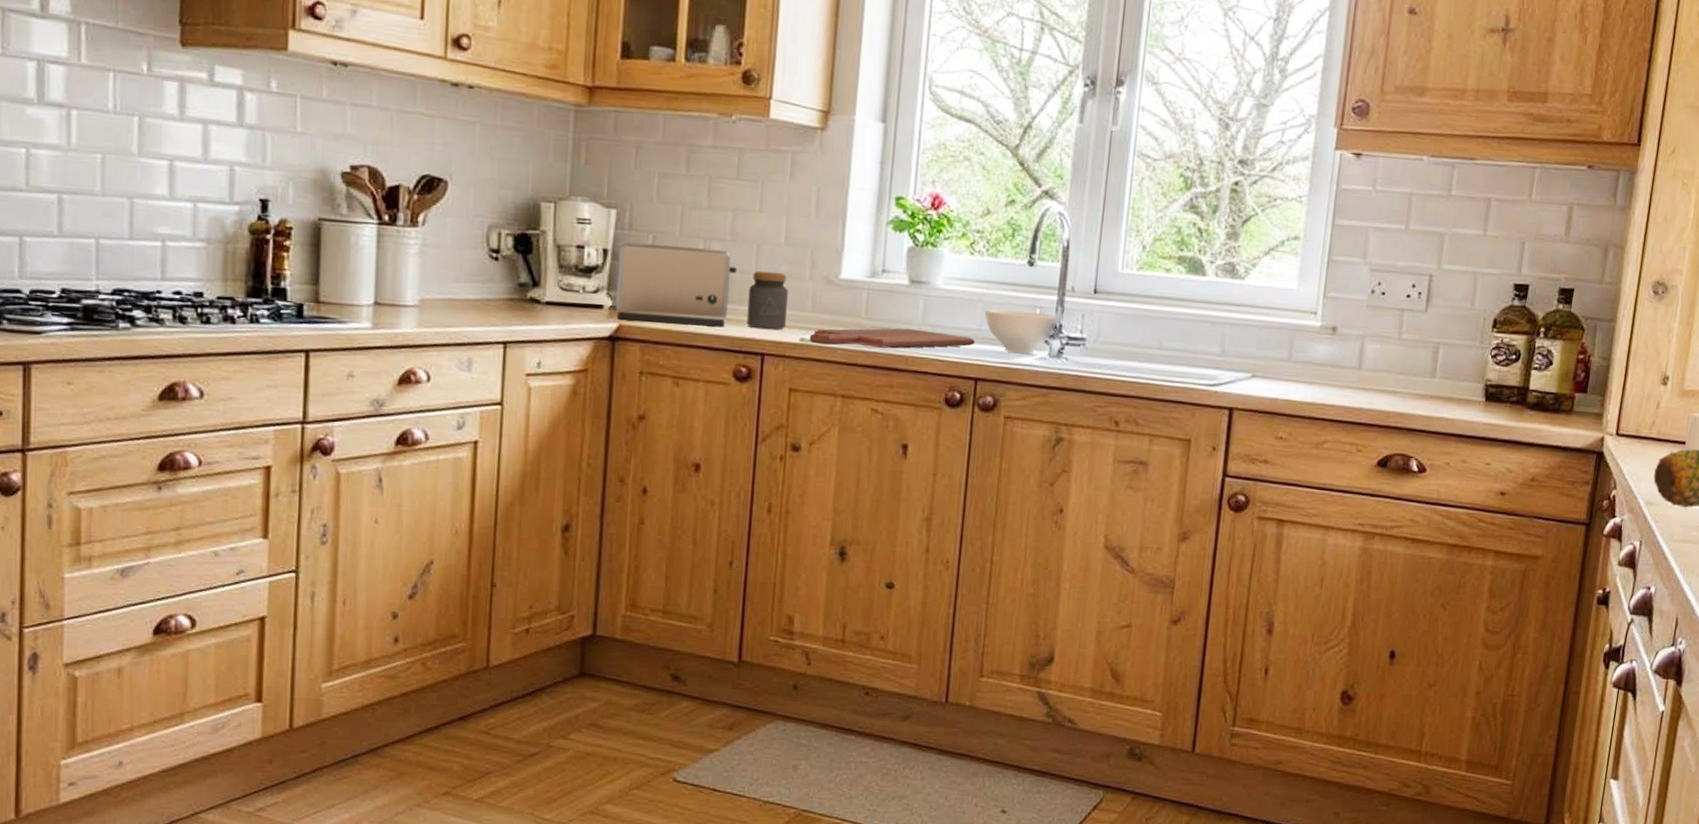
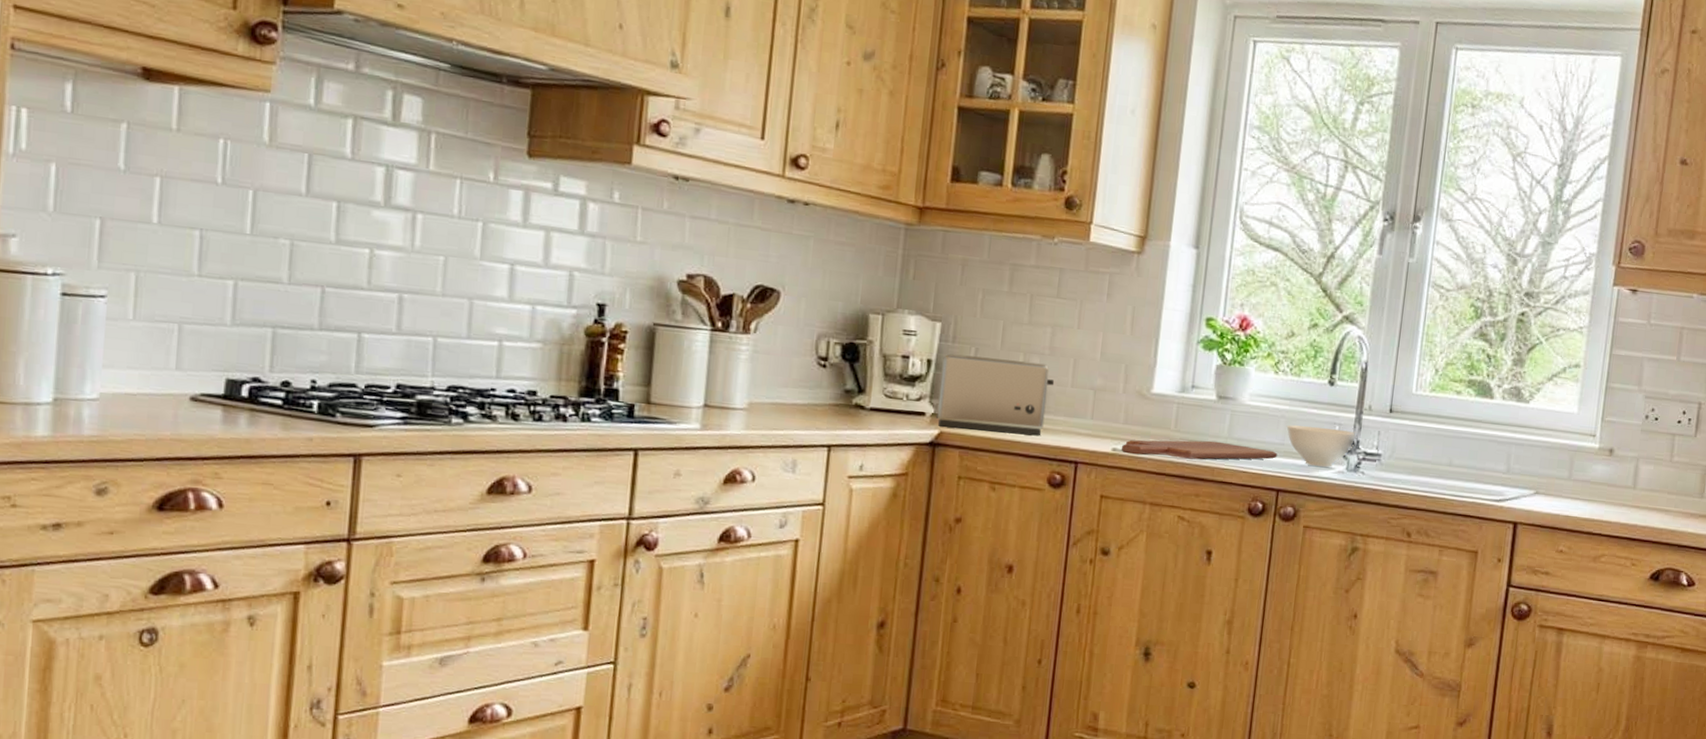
jar: present [746,270,788,330] -> none [1062,383,1103,440]

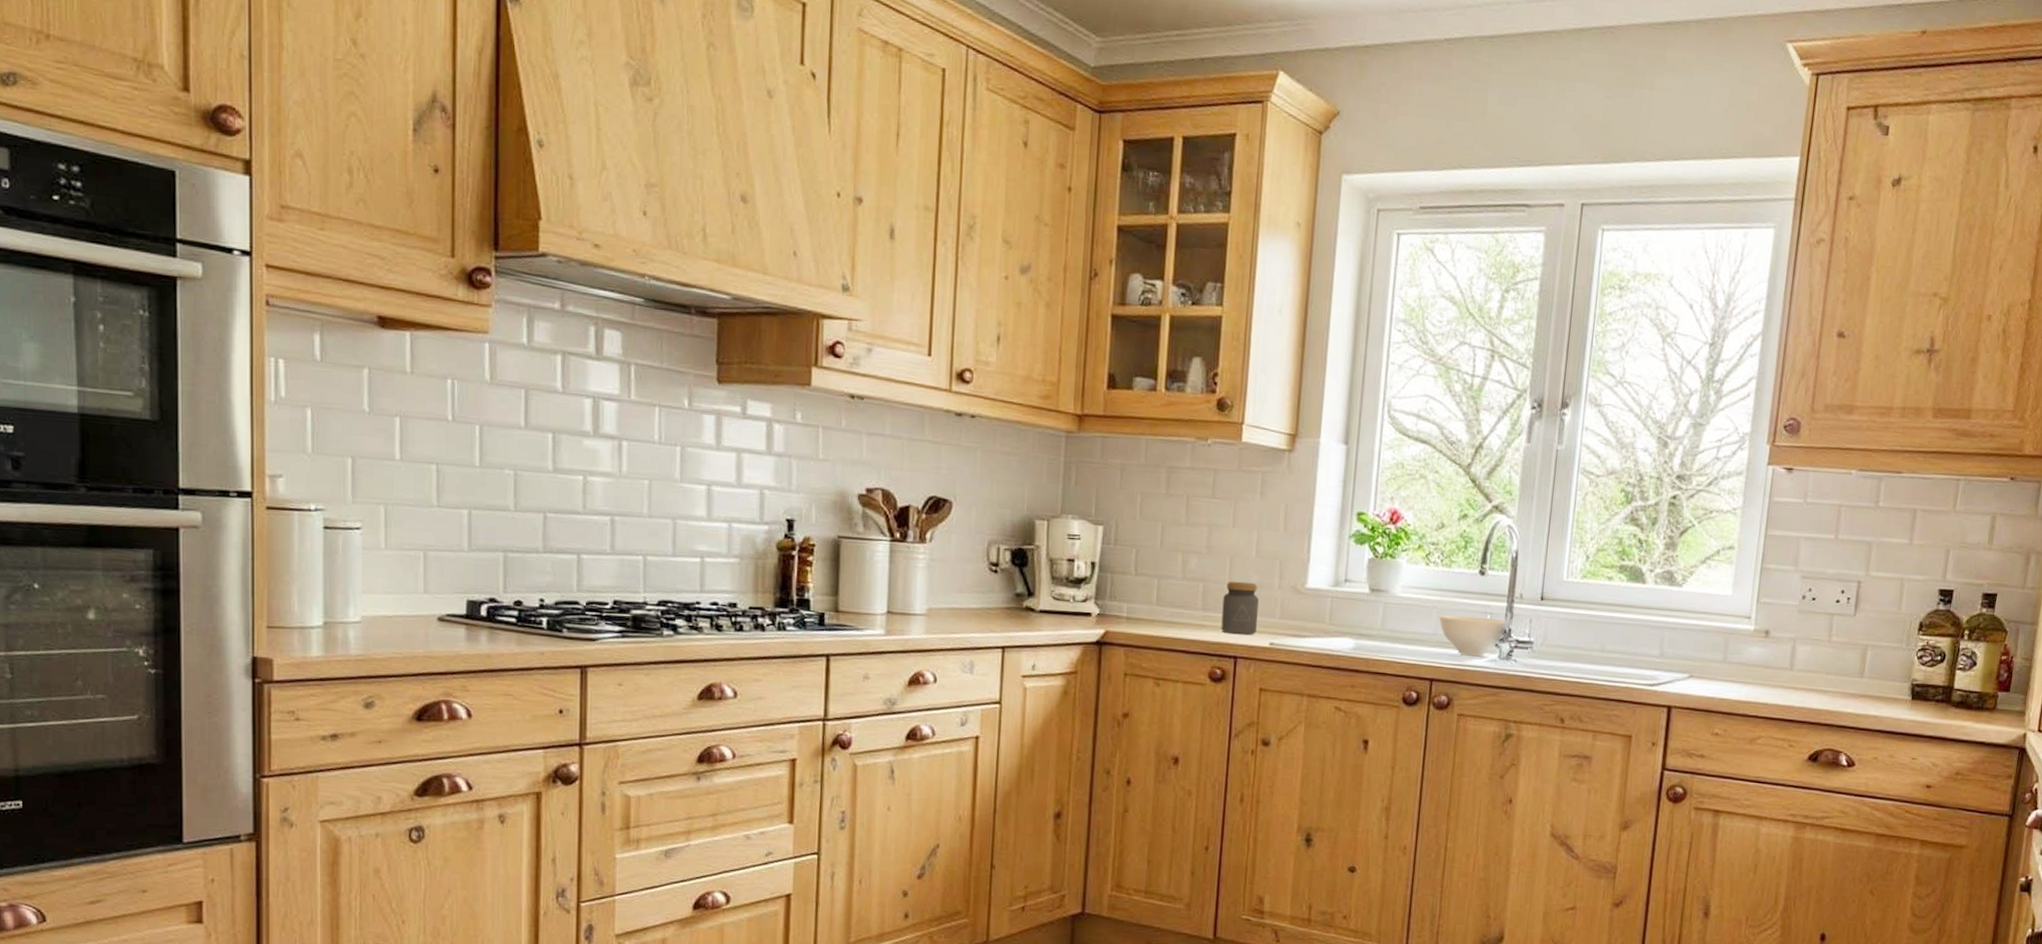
toaster: present [935,353,1055,437] -> none [1101,555,1213,634]
jar: none [1062,383,1103,440] -> present [1221,581,1259,635]
cutting board: present [1121,440,1277,460] -> none [1278,633,1430,652]

